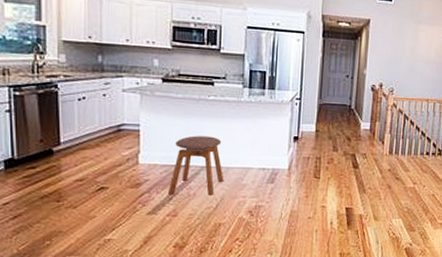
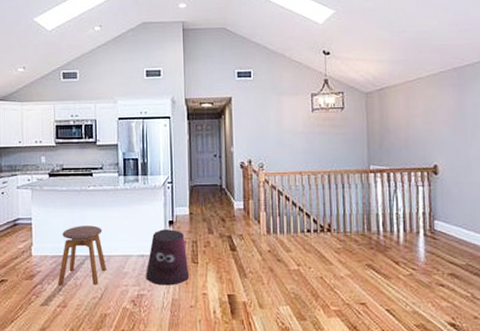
stool: none [265,144,311,198] -> present [146,229,190,286]

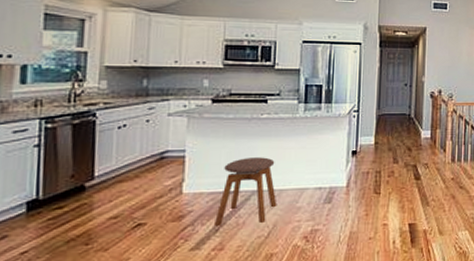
stool: present [146,229,190,286] -> none [322,160,371,219]

